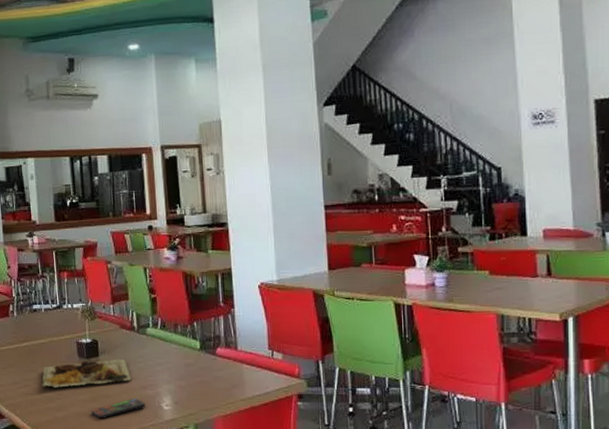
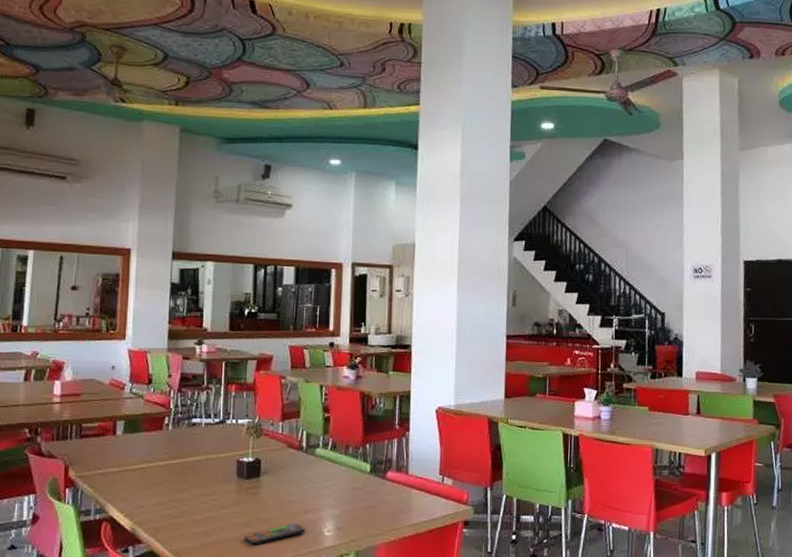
food plate: present [42,358,132,388] -> none [192,480,294,510]

